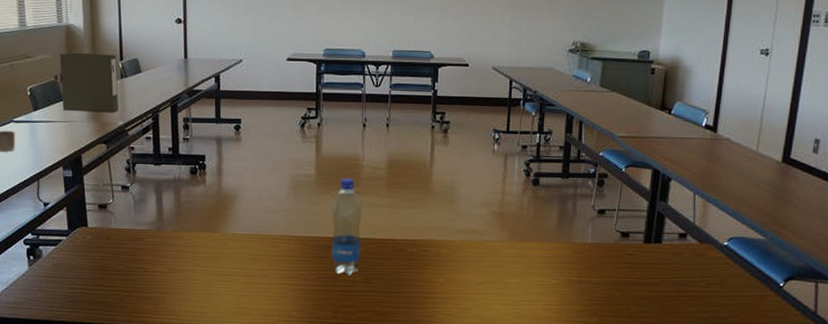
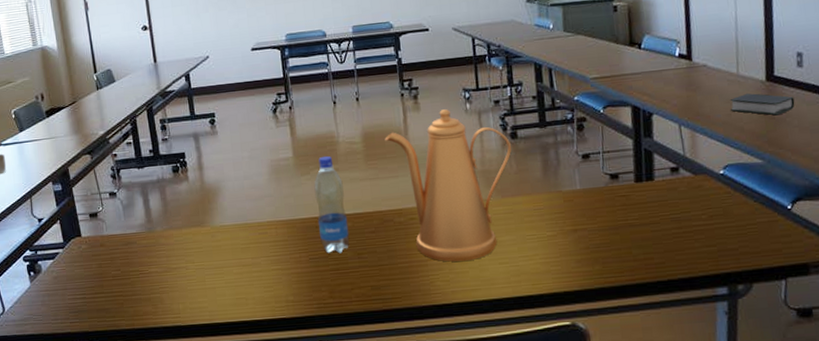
binder: present [59,53,118,113] -> none [37,68,98,128]
coffee pot: none [409,147,532,299] -> present [385,109,512,262]
book: none [743,171,805,197] -> present [730,93,795,116]

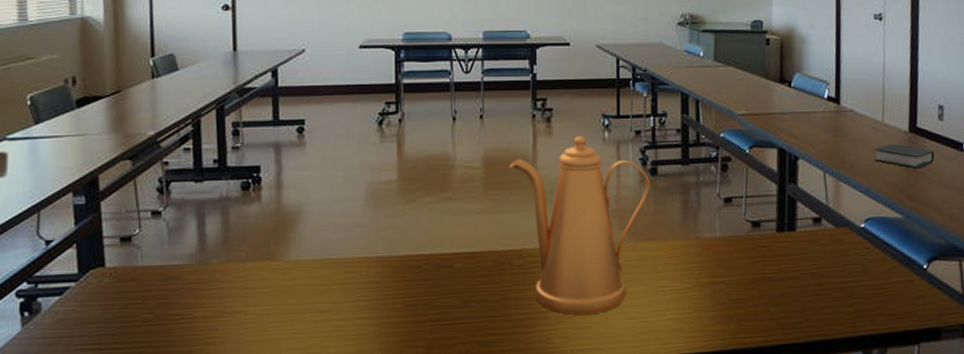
bottle: present [314,155,350,254] -> none [420,181,457,301]

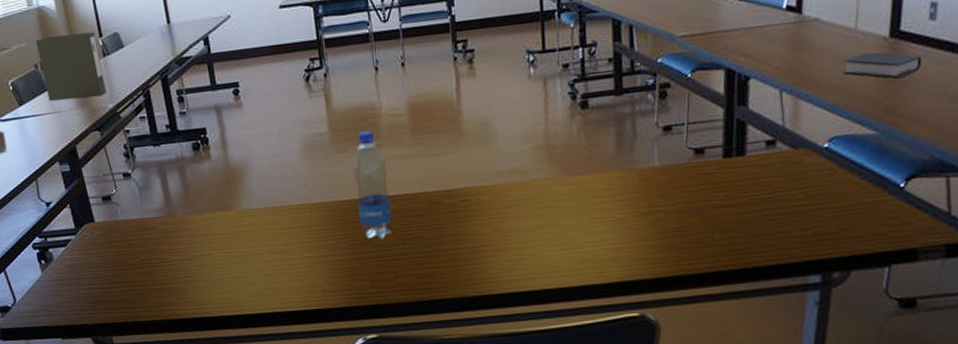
binder: none [71,50,148,122] -> present [35,32,106,101]
bottle: none [420,181,457,301] -> present [352,130,393,239]
coffee pot: present [509,136,651,315] -> none [434,75,582,248]

